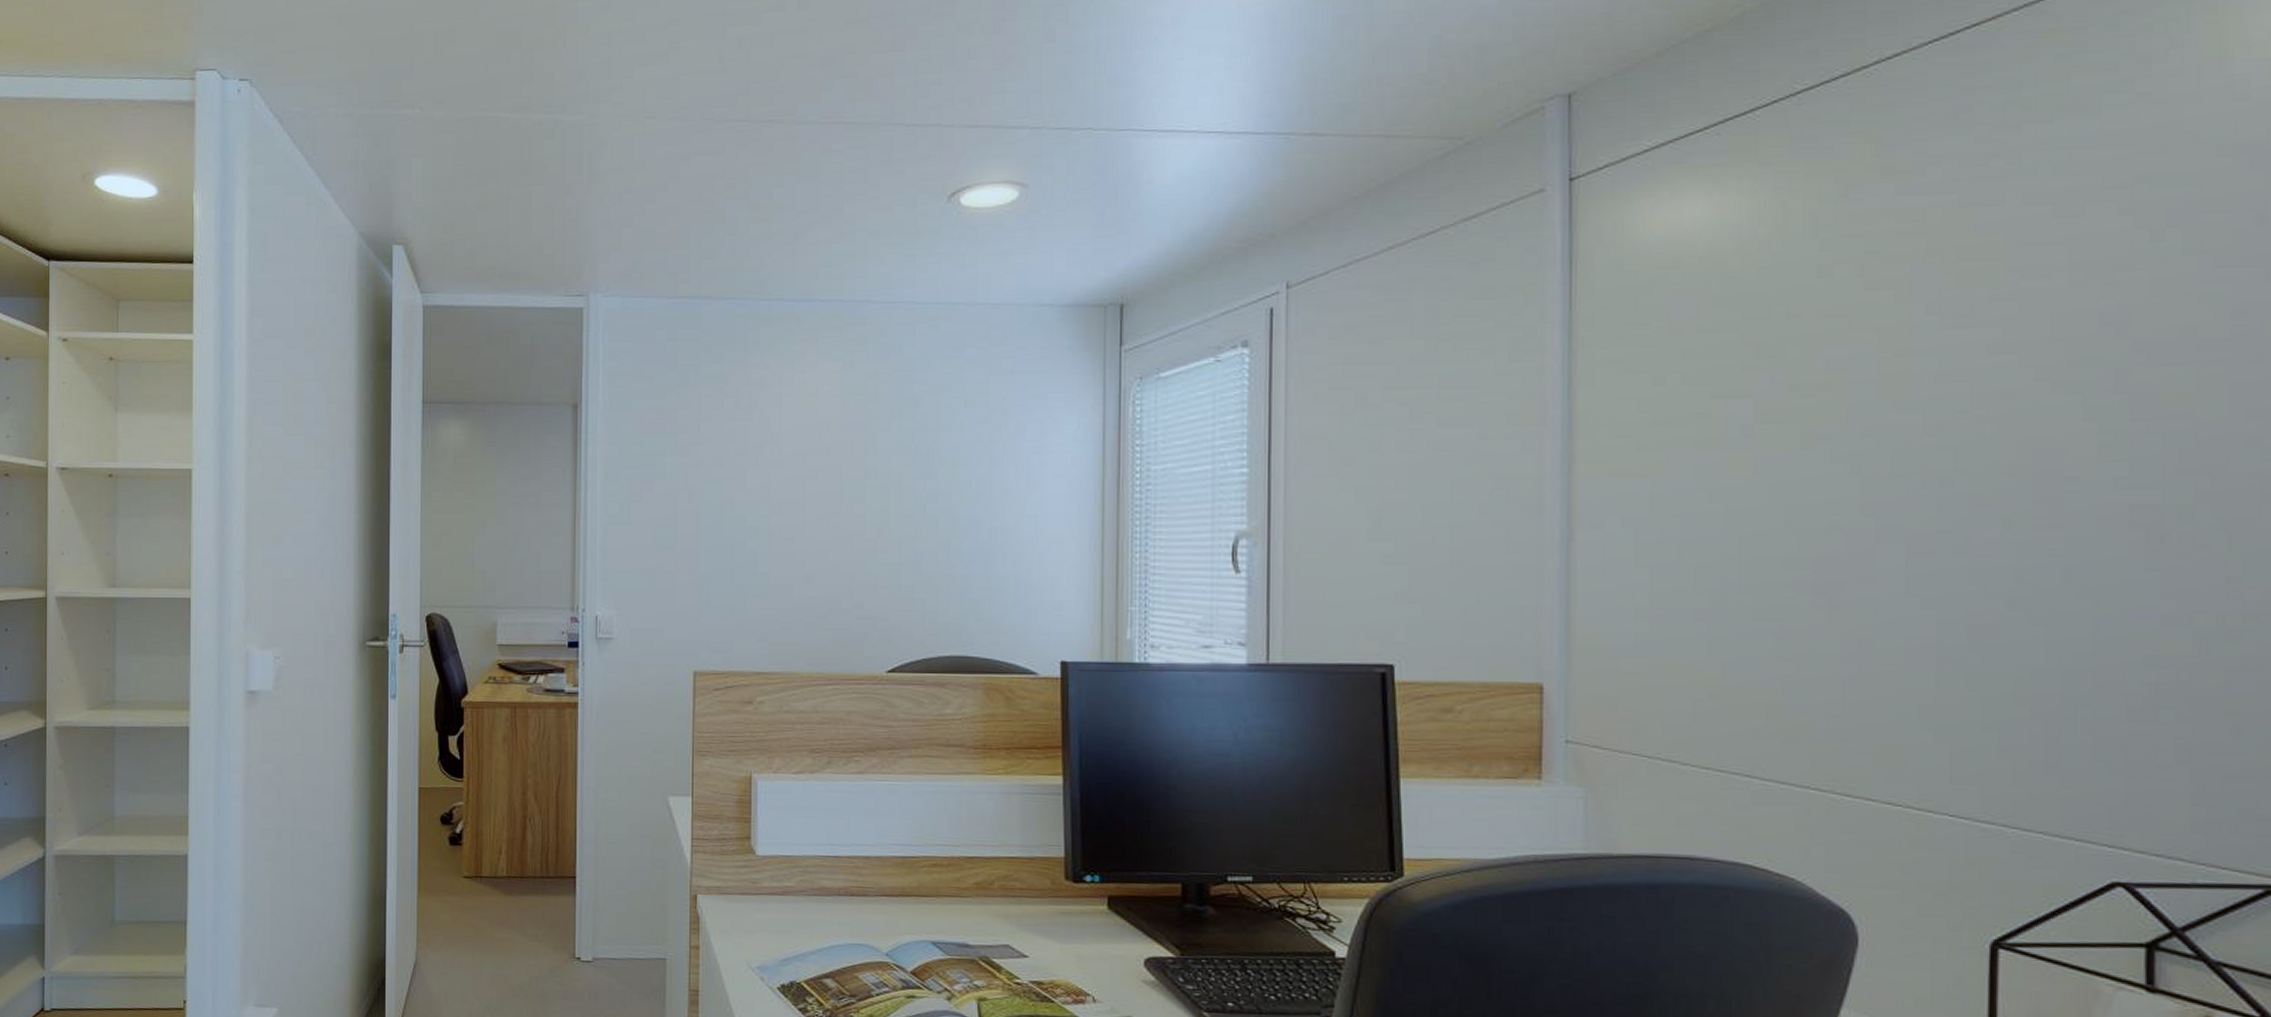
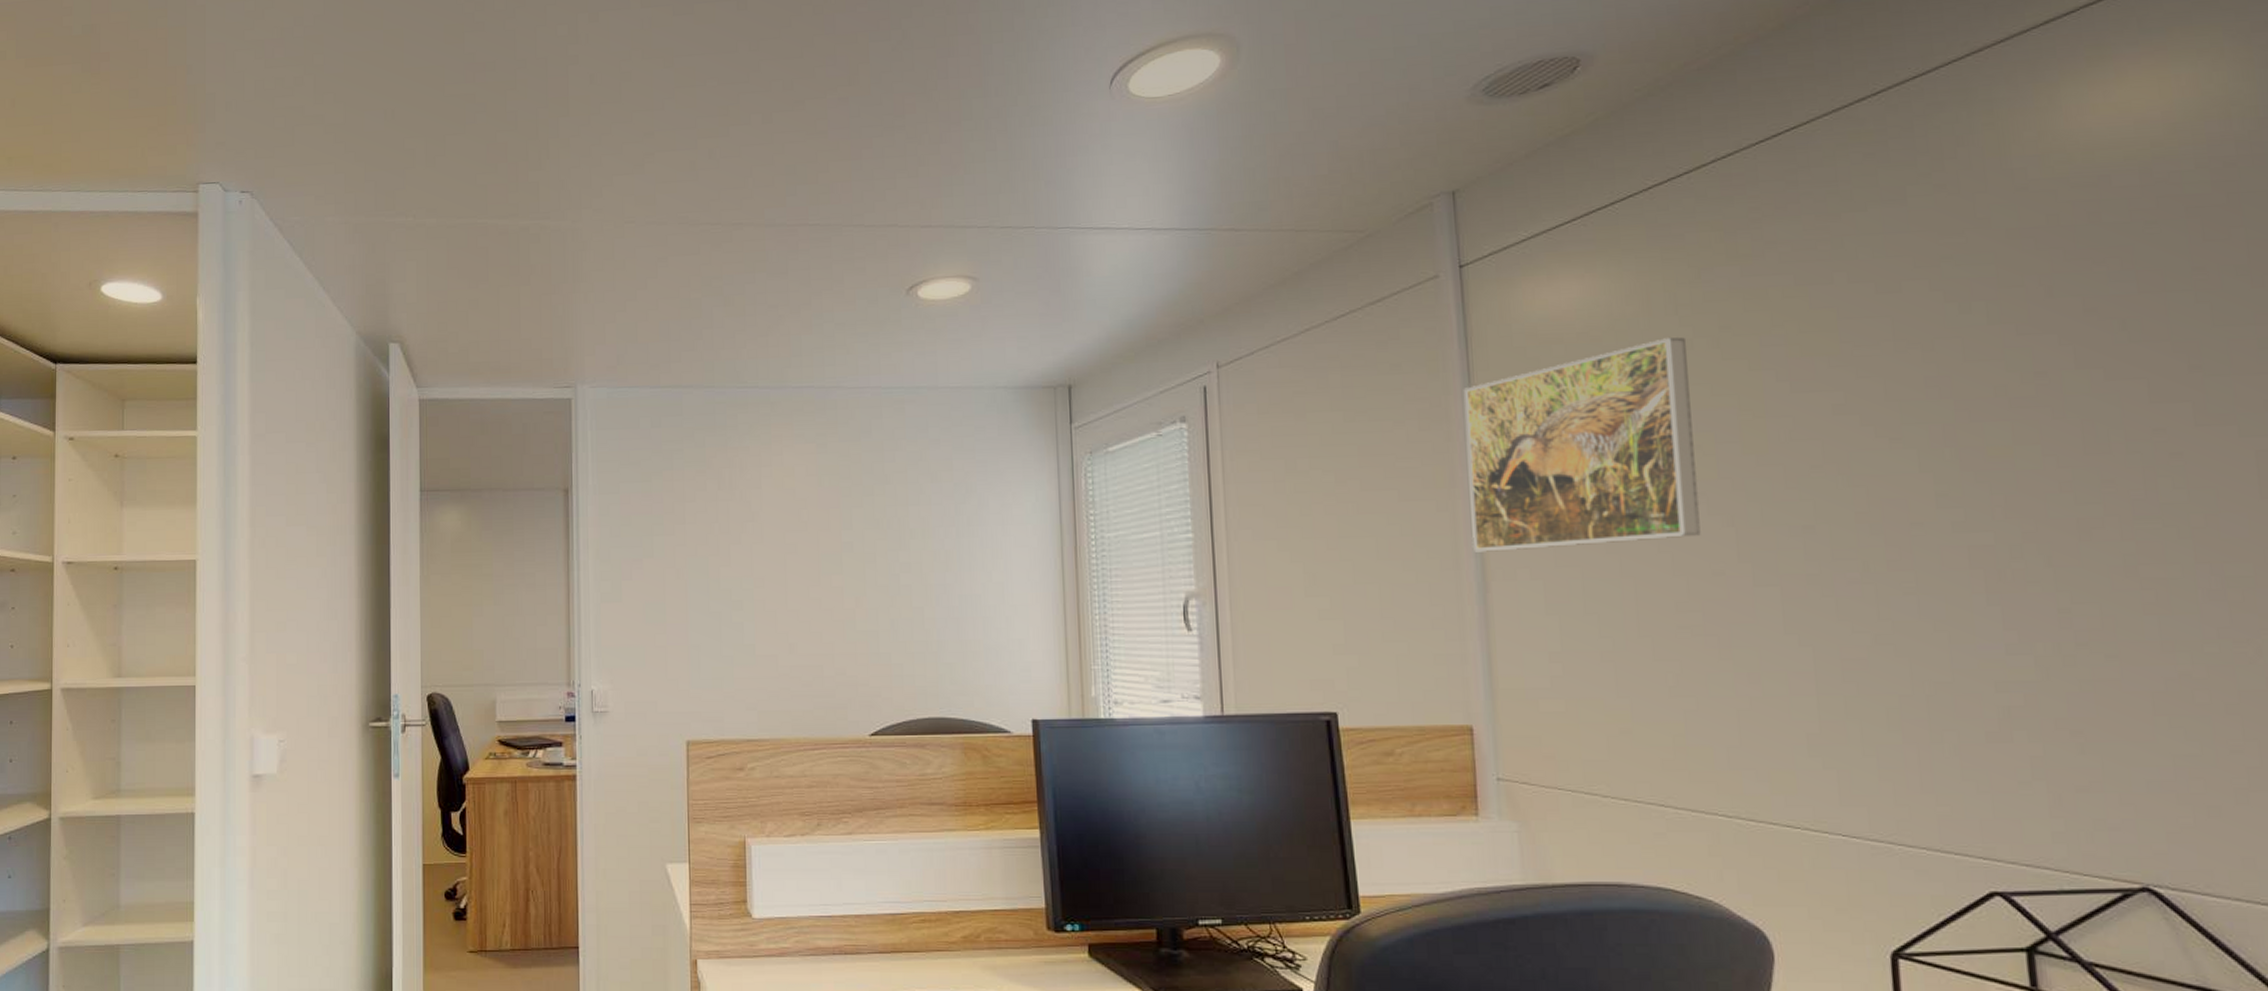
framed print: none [1560,263,1823,497] -> present [1463,337,1701,552]

